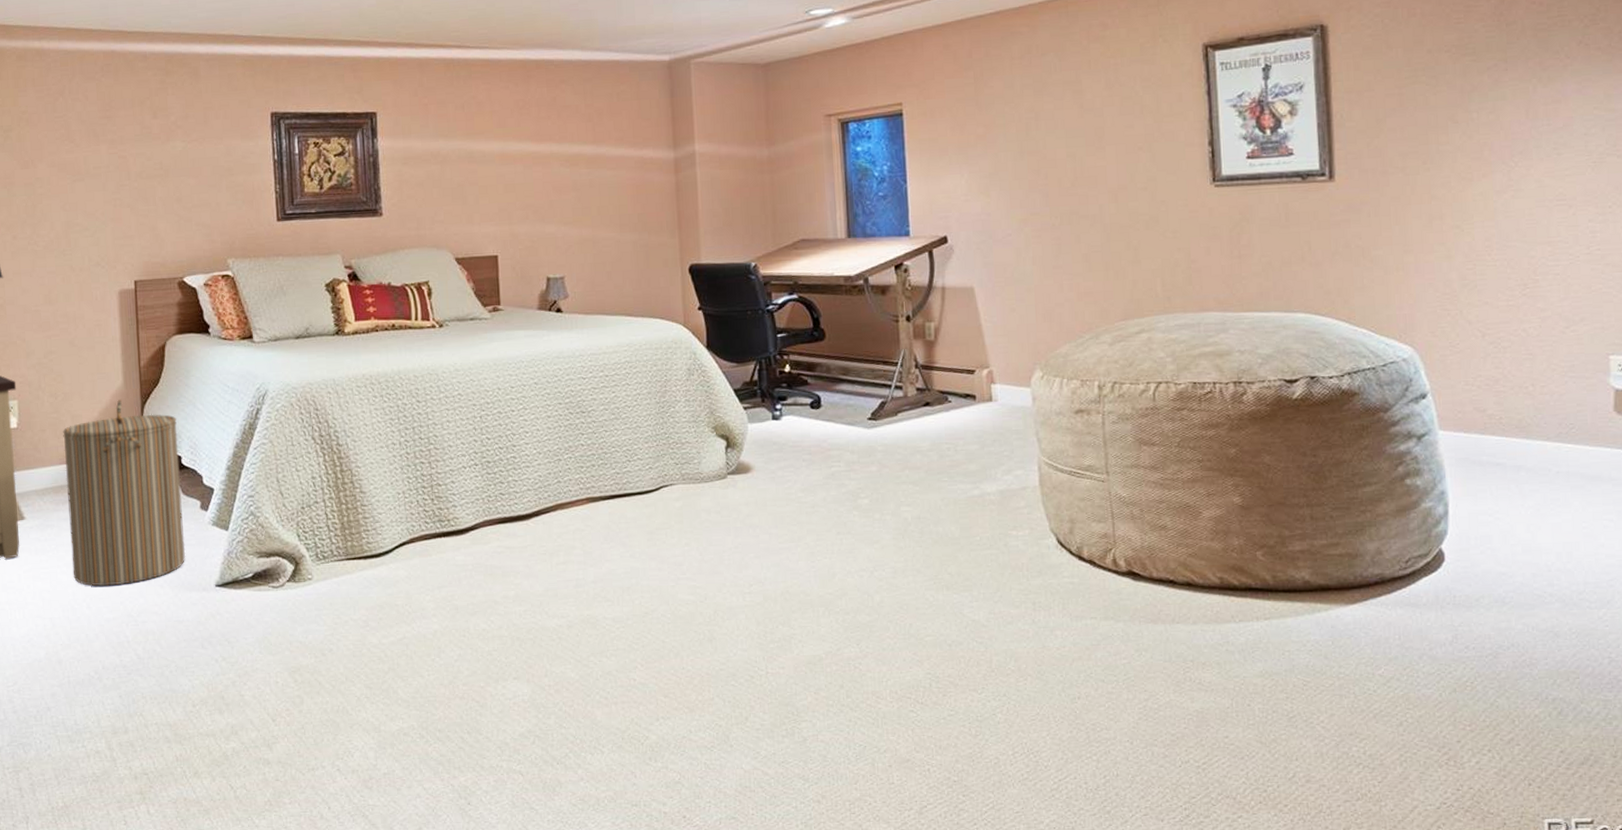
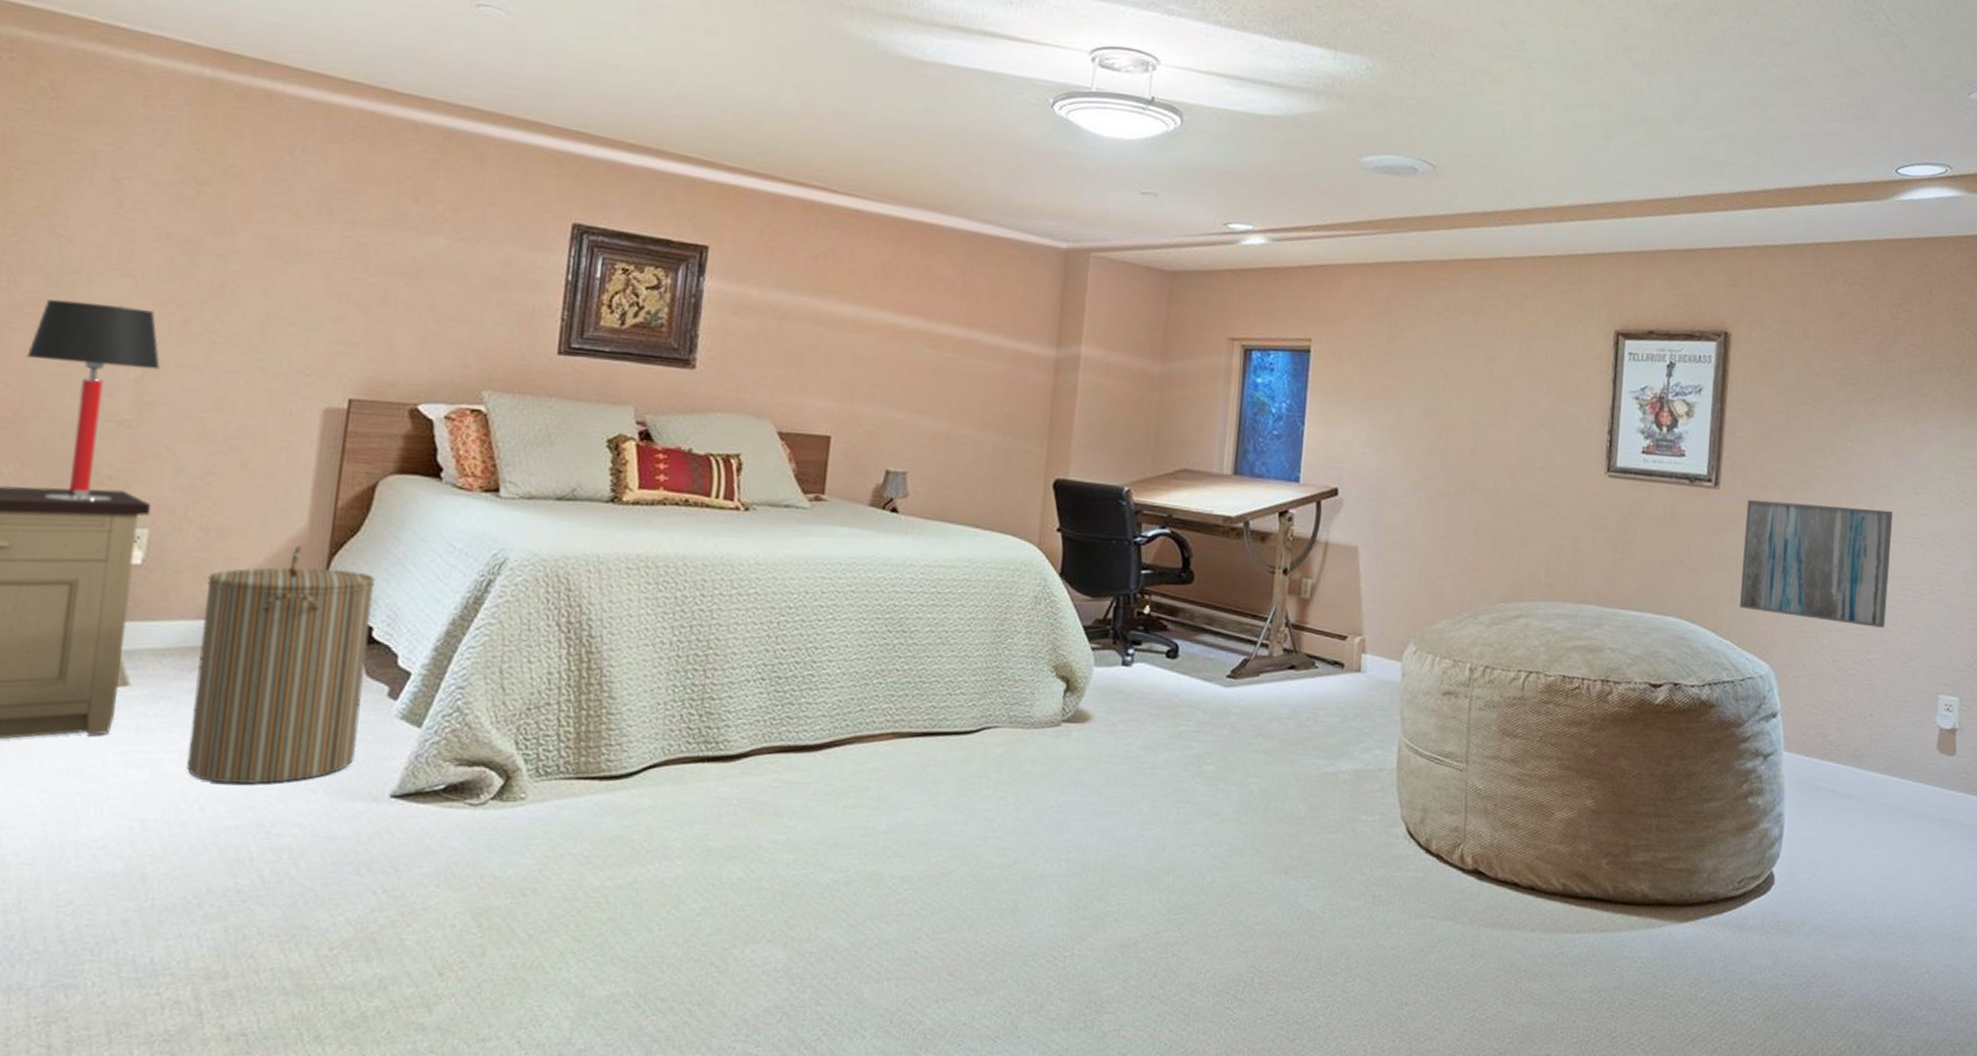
wall art: none [1367,176,1538,297] -> present [1740,499,1893,628]

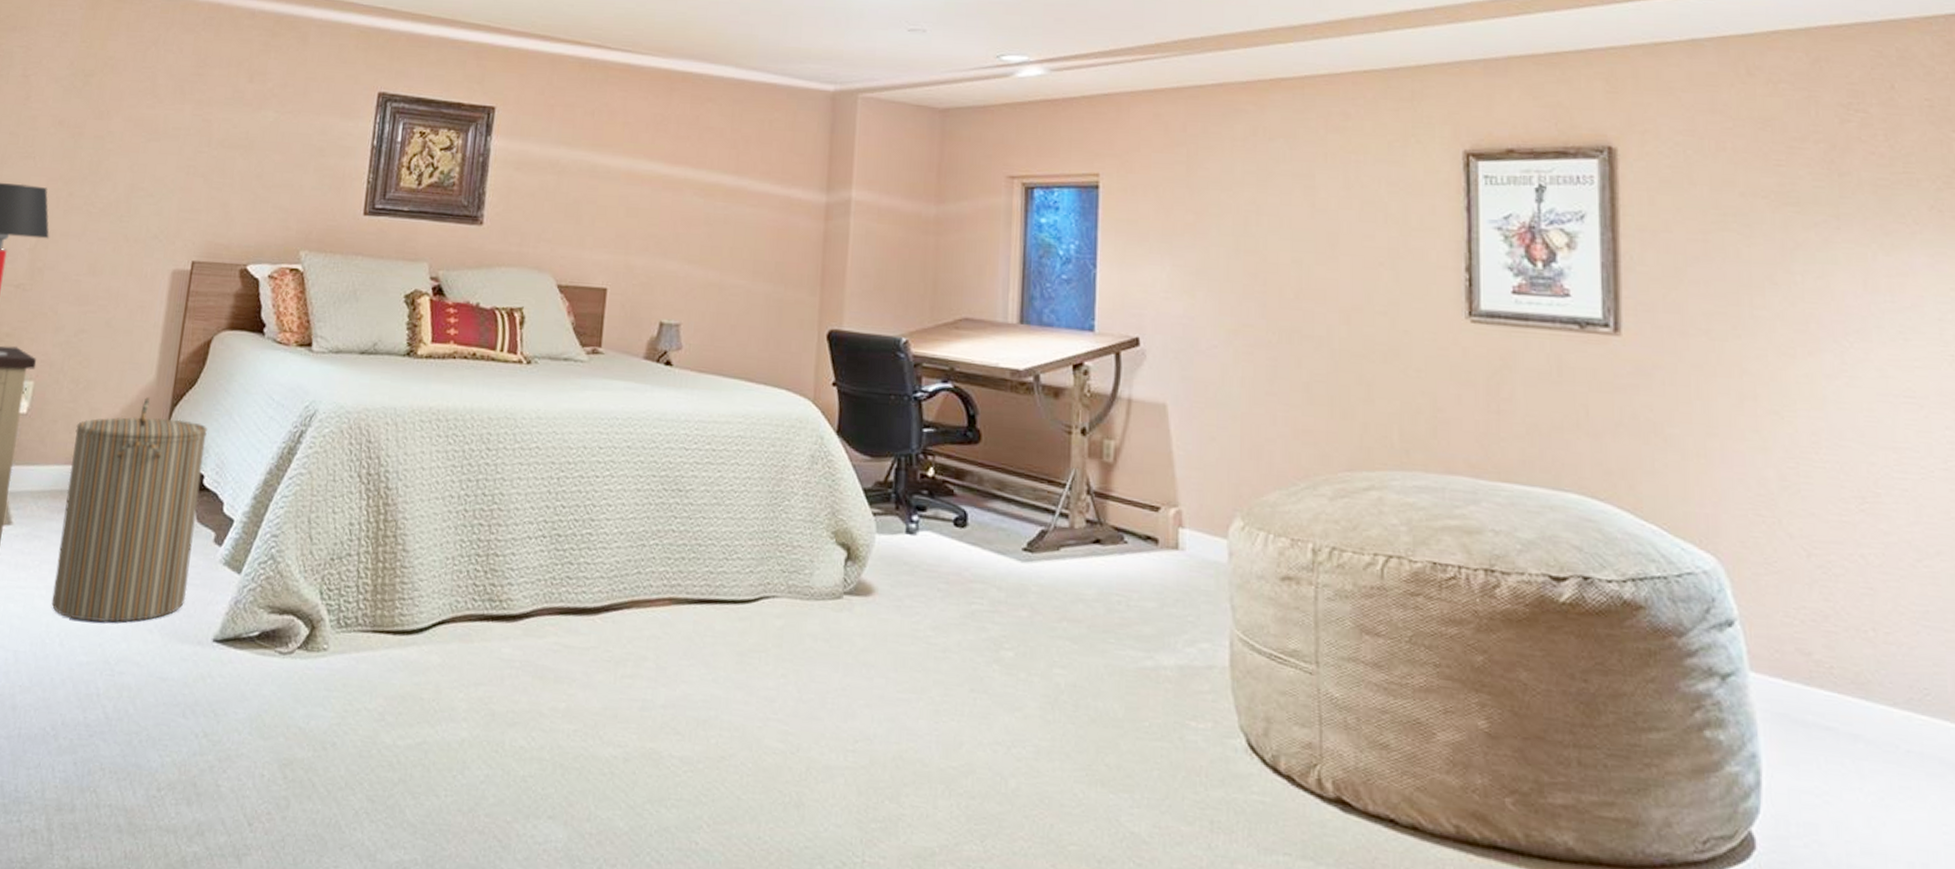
wall art: present [1740,499,1893,628] -> none [1661,348,1881,514]

